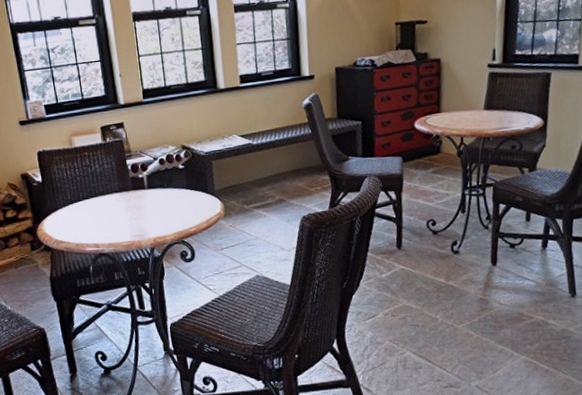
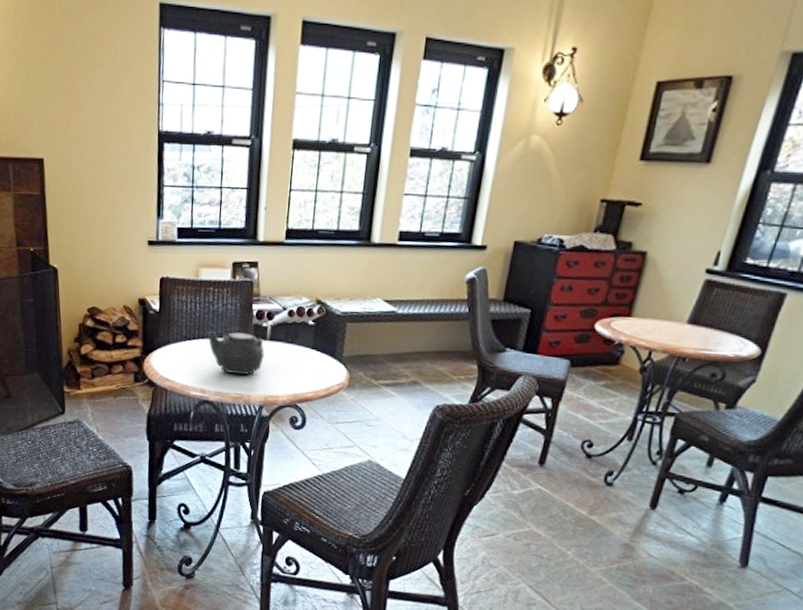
teapot: none [88,186,146,225] -> present [205,331,264,376]

